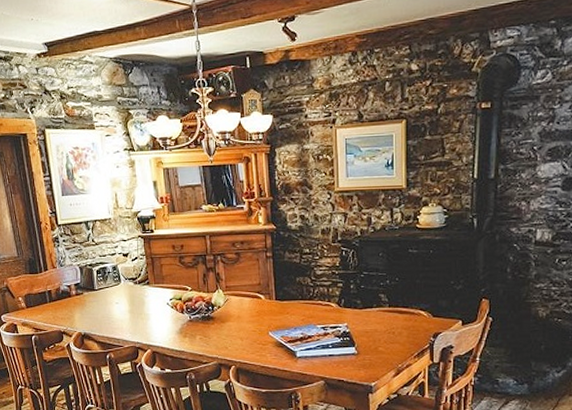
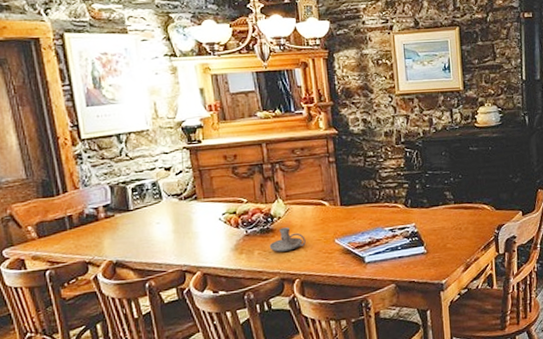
candle holder: none [209,316,242,339] -> present [269,227,306,252]

